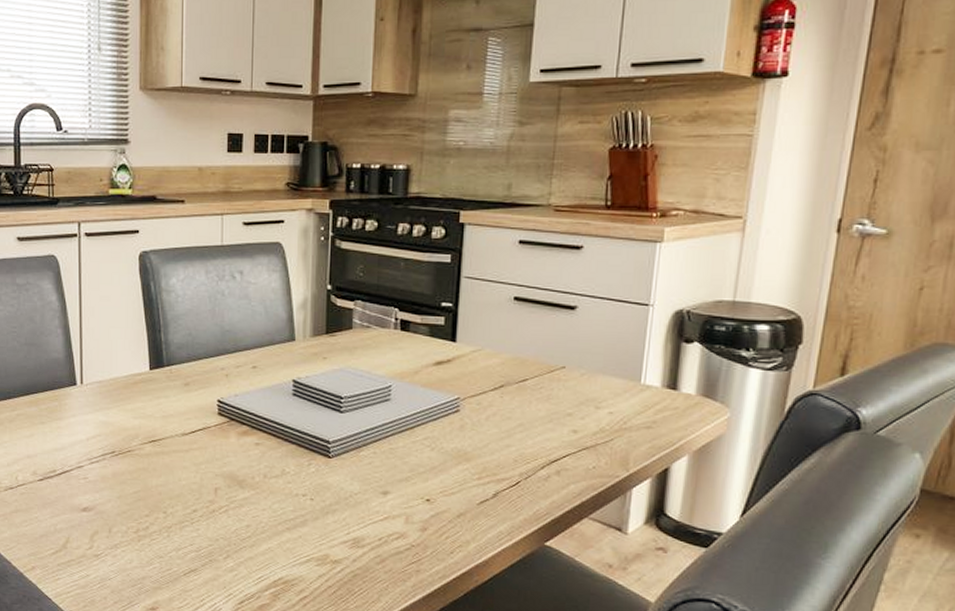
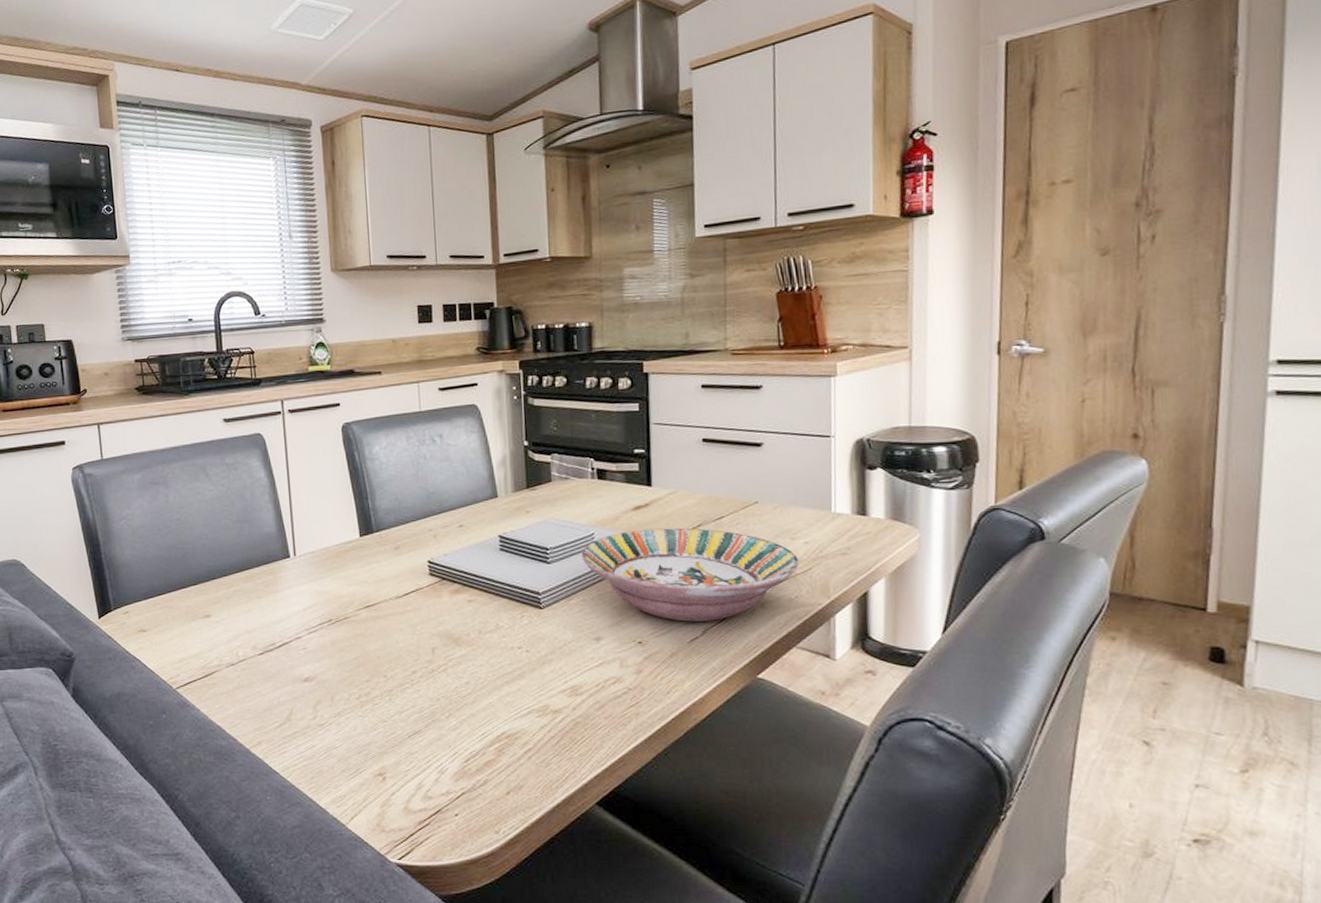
serving bowl: none [376,385,601,485] -> present [581,527,799,622]

